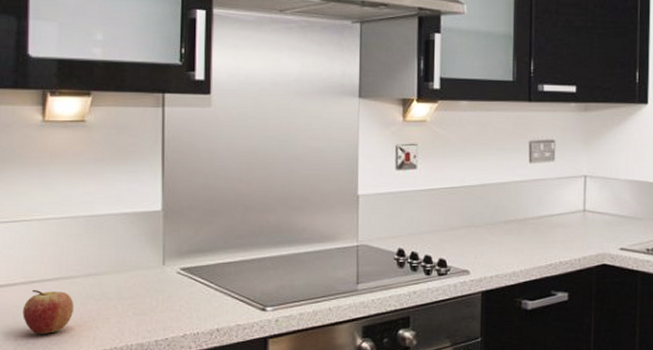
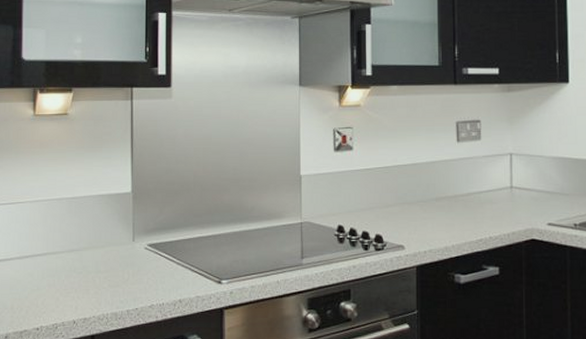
fruit: present [22,290,74,334] -> none [18,264,60,303]

